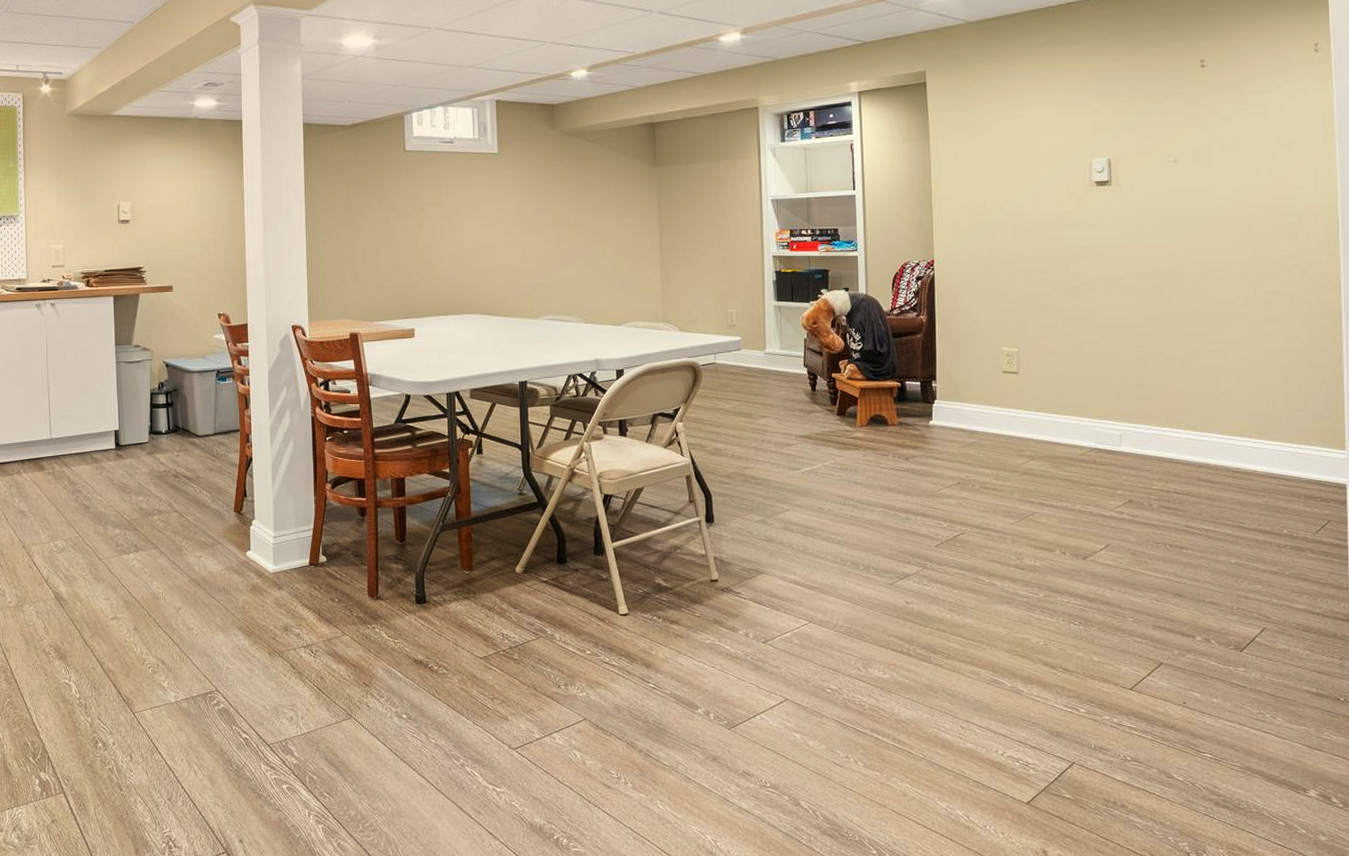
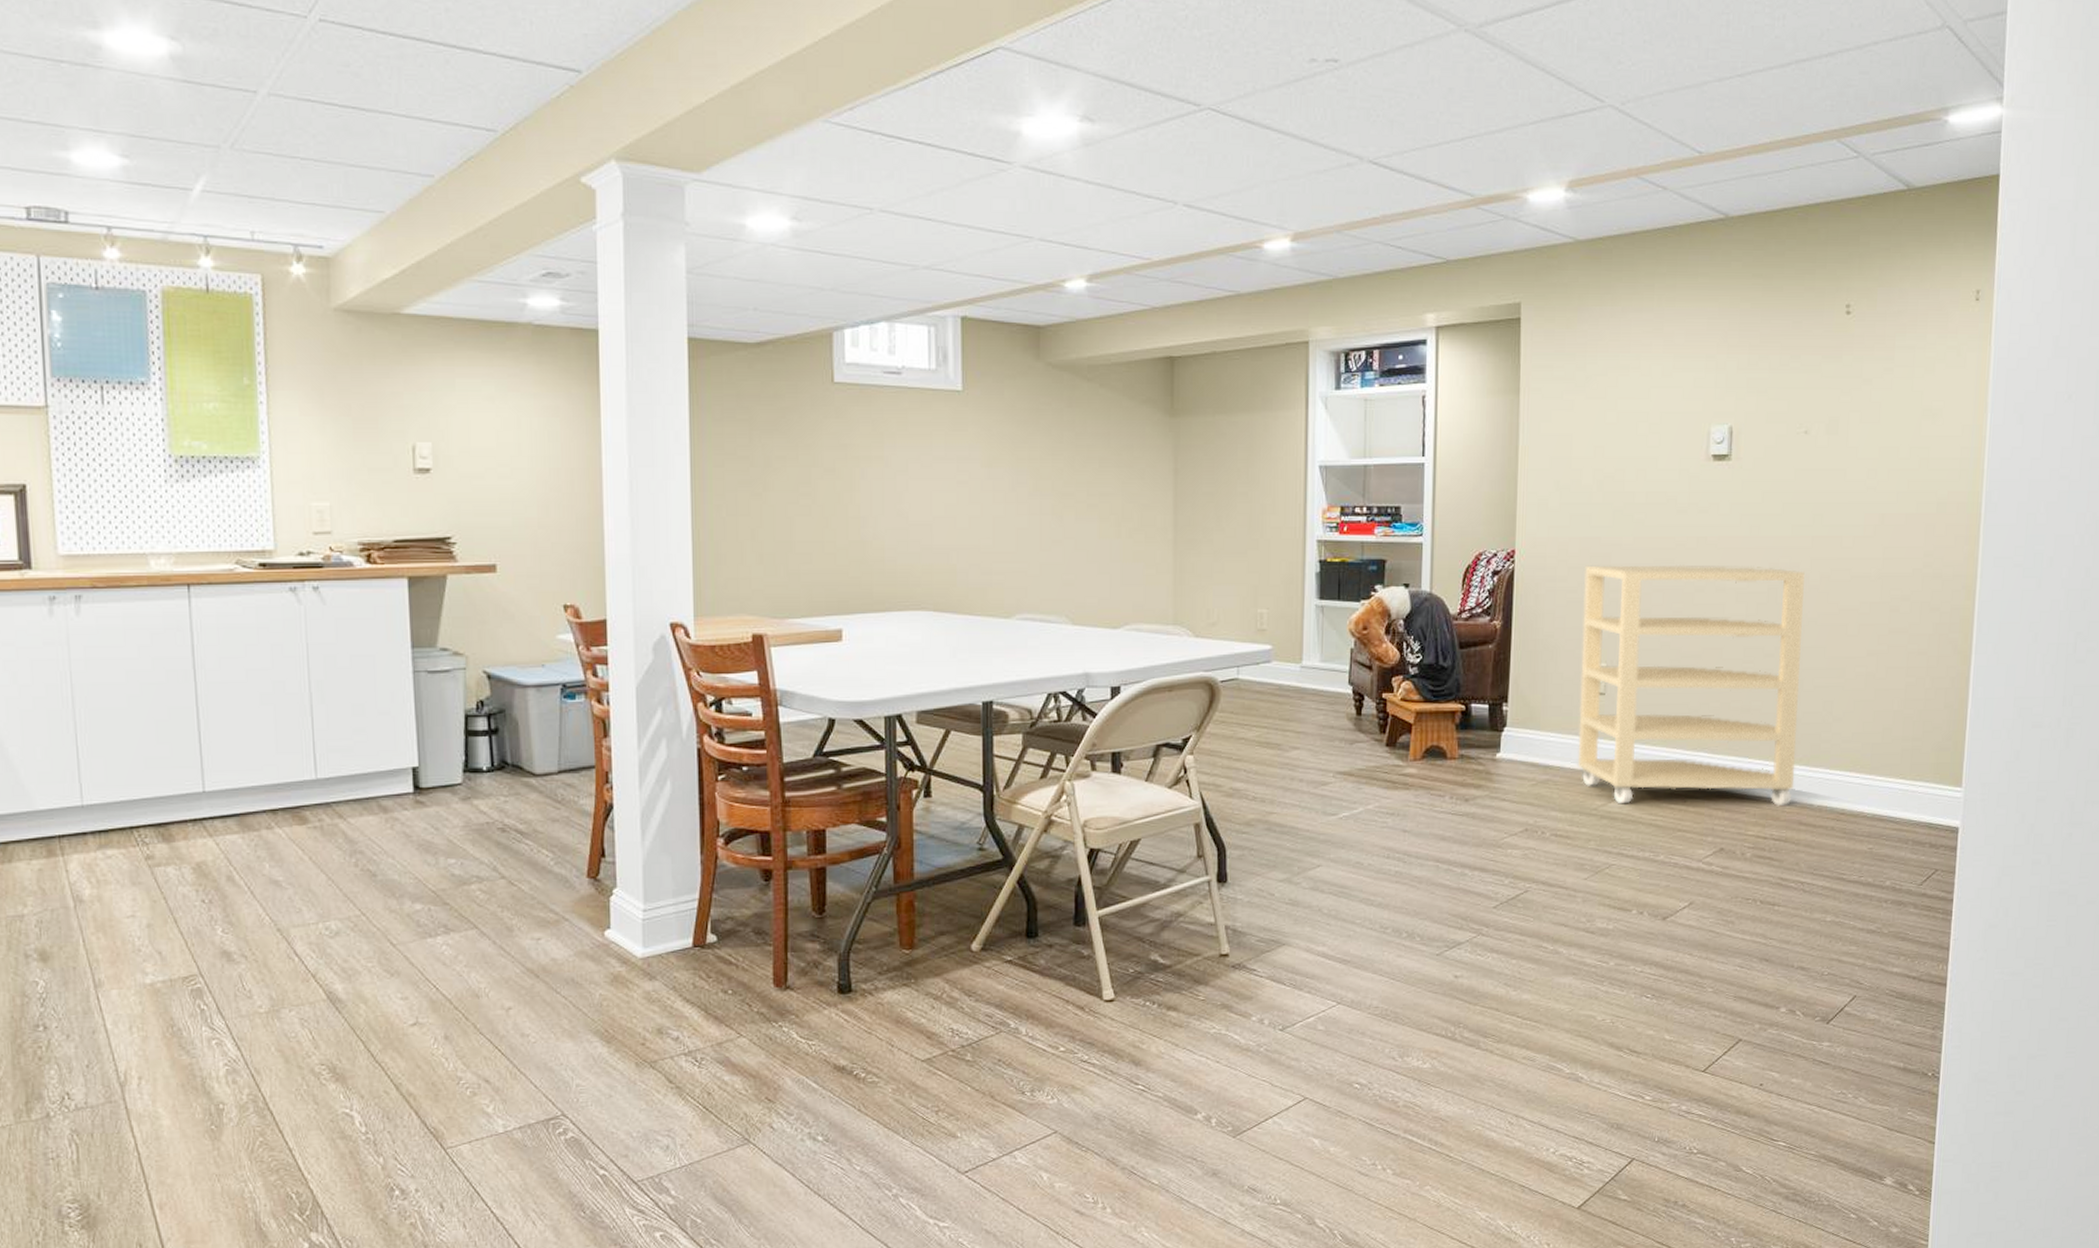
shelving unit: none [994,268,1191,466] -> present [1577,564,1805,807]

